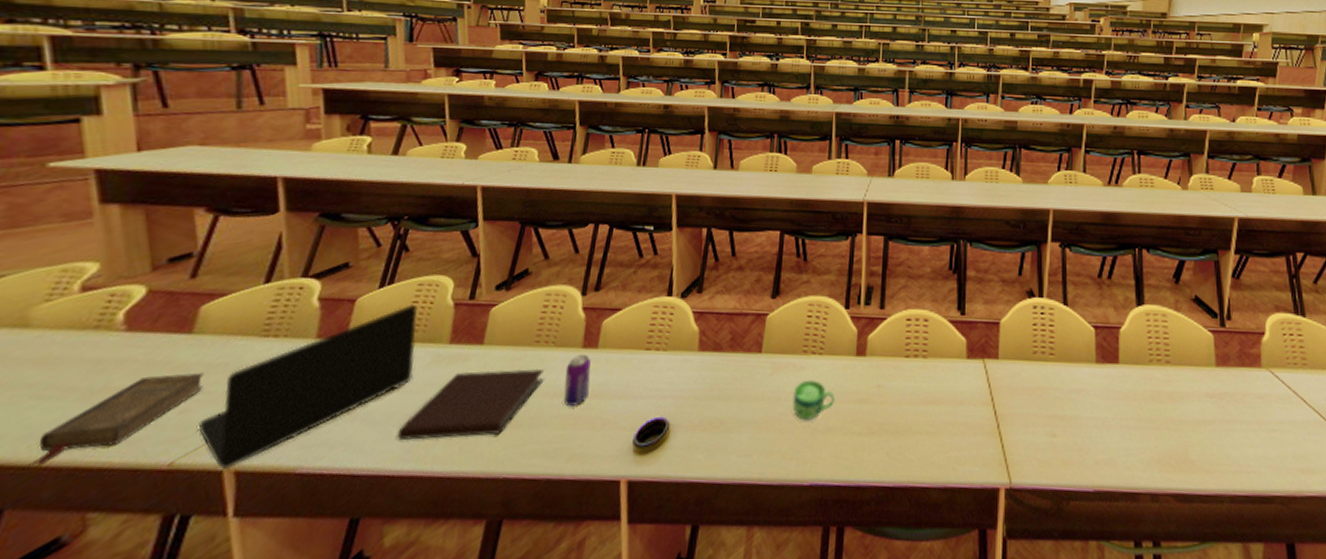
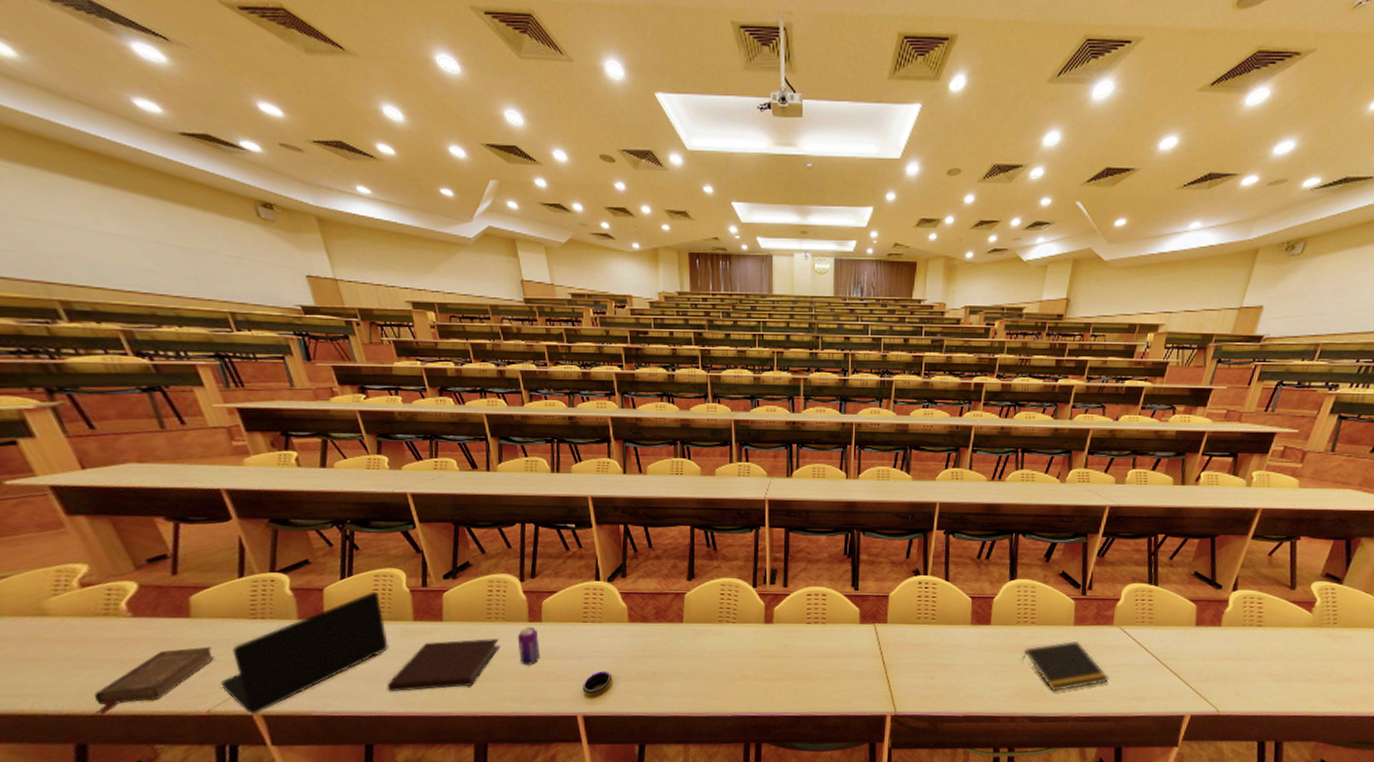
cup: present [792,380,835,421] -> none [713,642,749,672]
notepad: none [1160,388,1267,459] -> present [1023,641,1110,692]

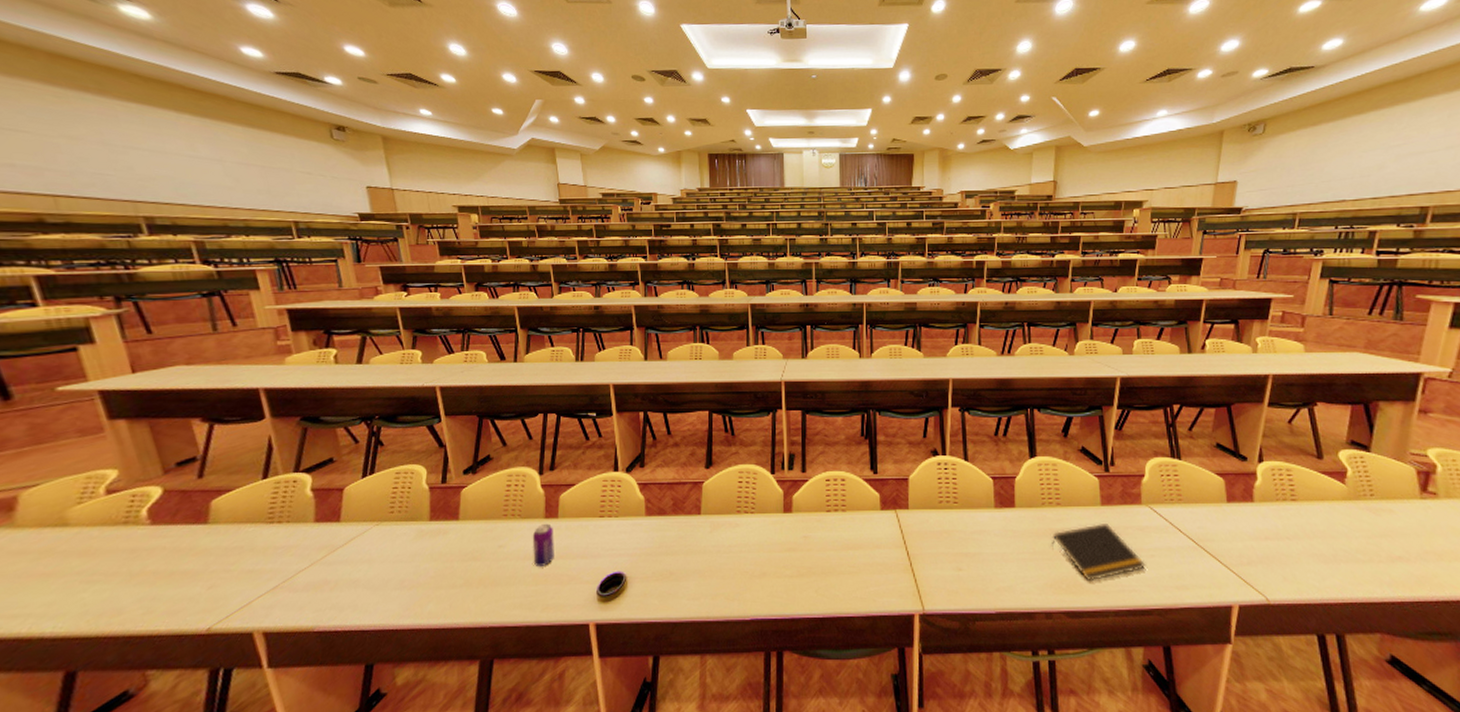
book: present [90,646,215,717] -> none [86,555,225,639]
laptop: present [220,592,389,715] -> none [226,490,402,632]
notebook: present [387,638,501,692] -> none [395,537,515,601]

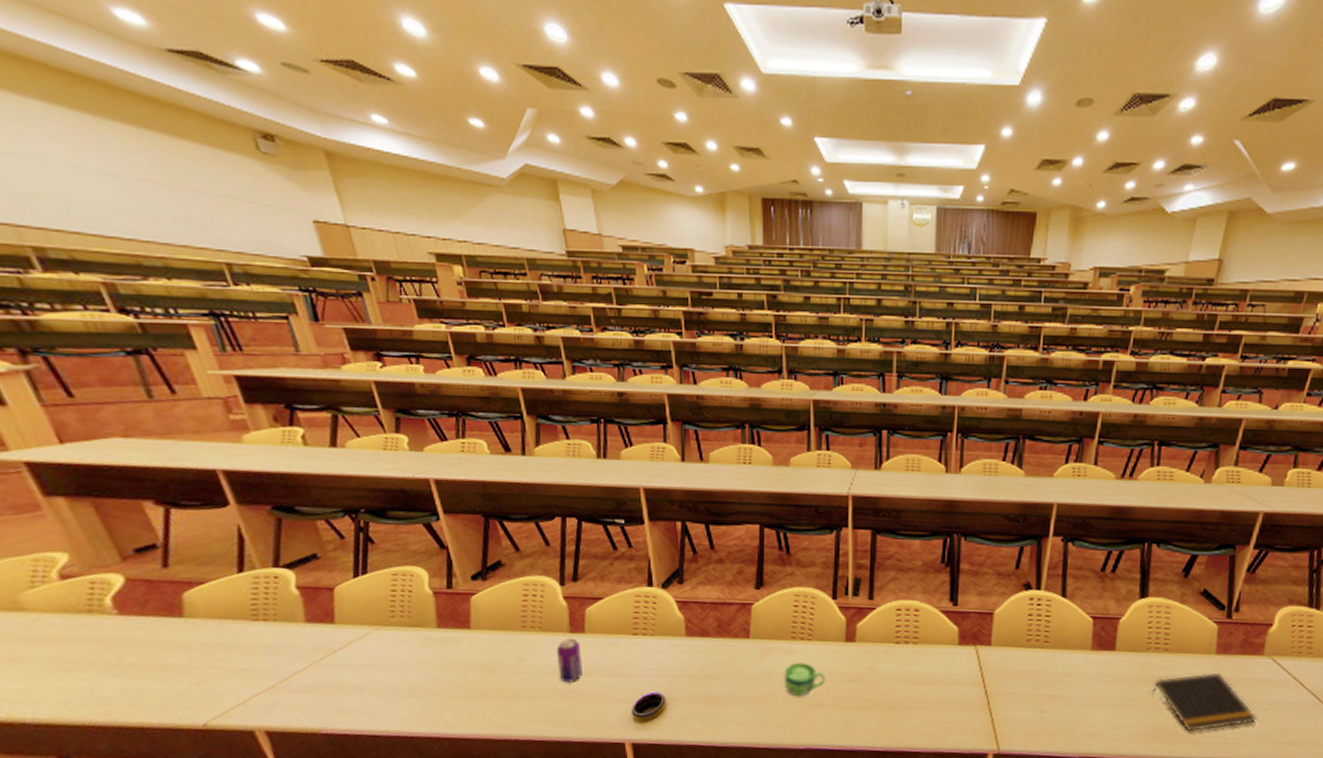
cup: none [731,535,768,568] -> present [784,662,826,697]

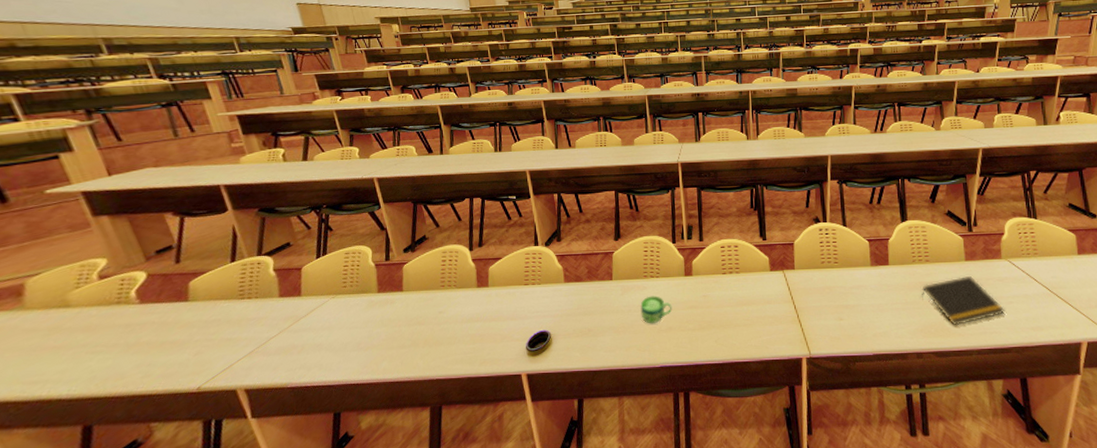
beverage can: present [556,638,583,682] -> none [467,291,488,328]

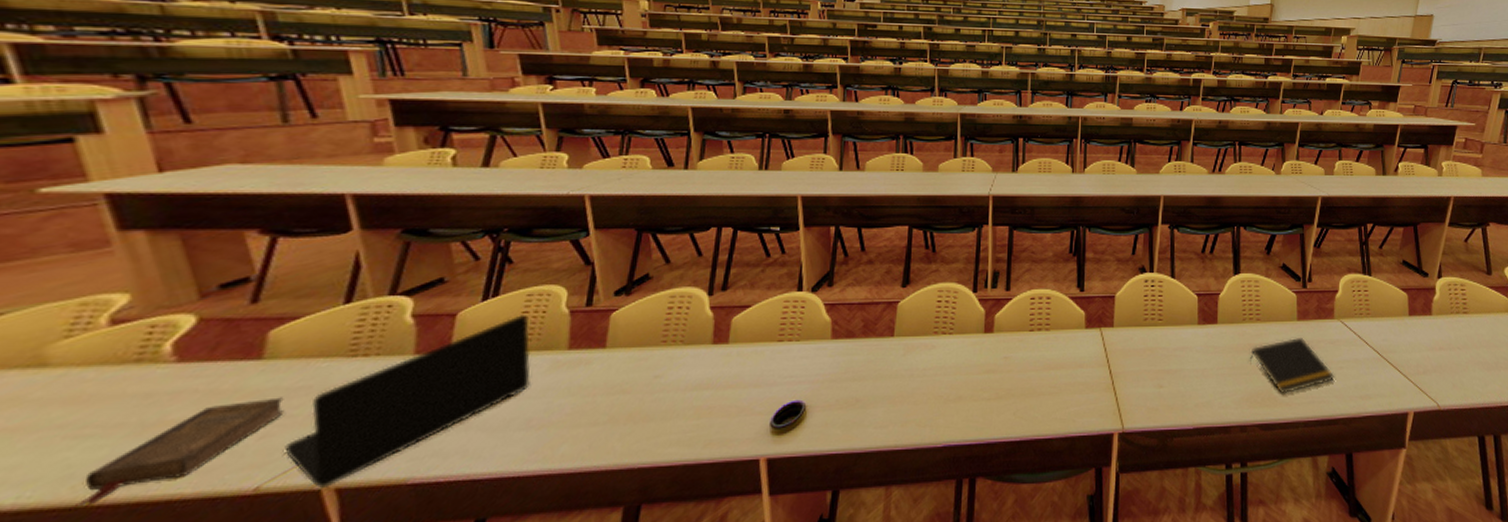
book: none [97,327,207,399] -> present [69,397,285,510]
laptop: none [210,268,356,389] -> present [284,315,531,489]
cup: present [640,296,673,324] -> none [925,357,965,393]

